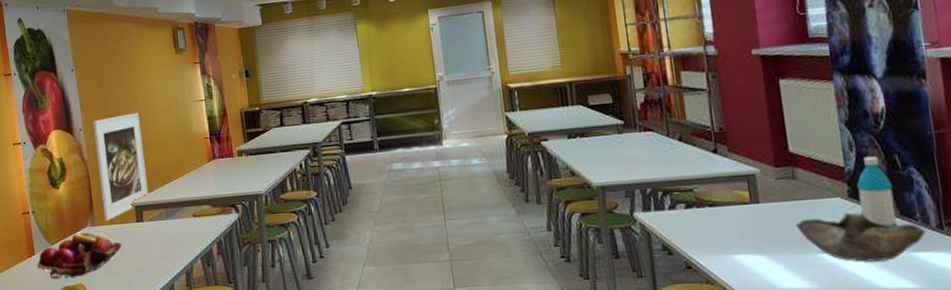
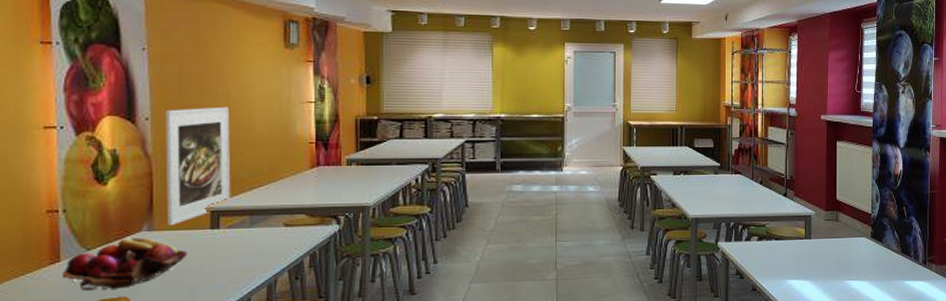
bowl: present [796,211,925,262] -> none [834,249,915,288]
water bottle: present [857,156,898,226] -> none [878,207,899,261]

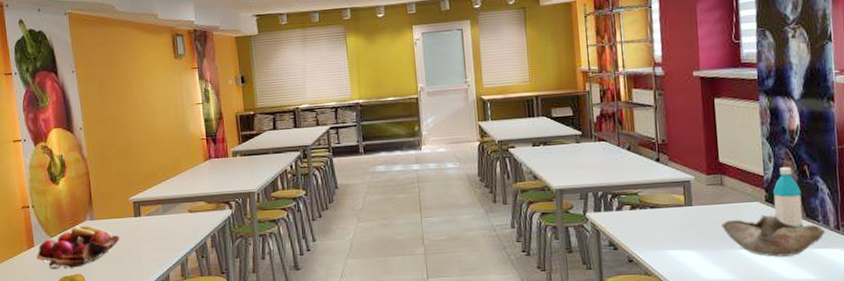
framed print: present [165,106,231,226] -> none [93,113,147,216]
bowl: none [834,249,915,288] -> present [721,214,825,257]
water bottle: none [878,207,899,261] -> present [773,167,804,227]

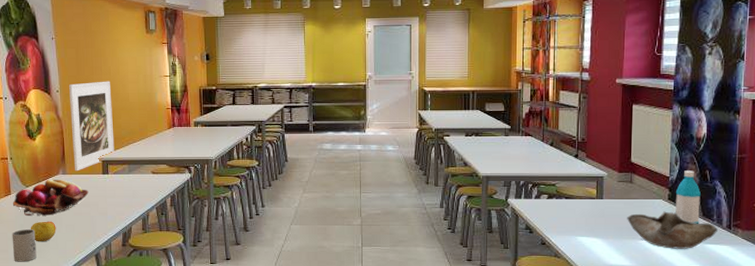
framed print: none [93,113,147,216] -> present [69,81,115,171]

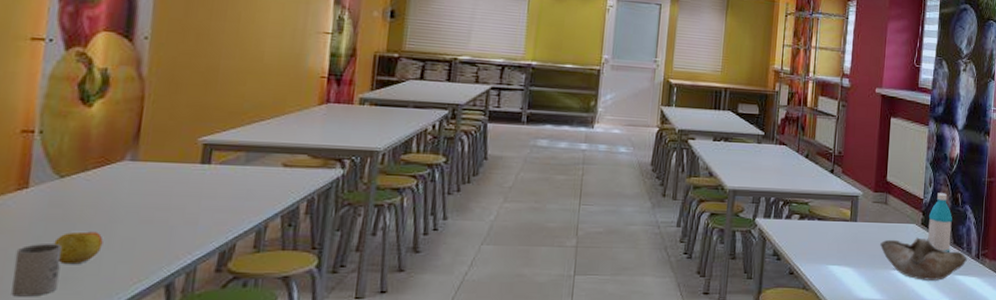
fruit basket: present [12,179,89,216] -> none [28,167,172,223]
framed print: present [69,81,115,171] -> none [154,29,237,157]

